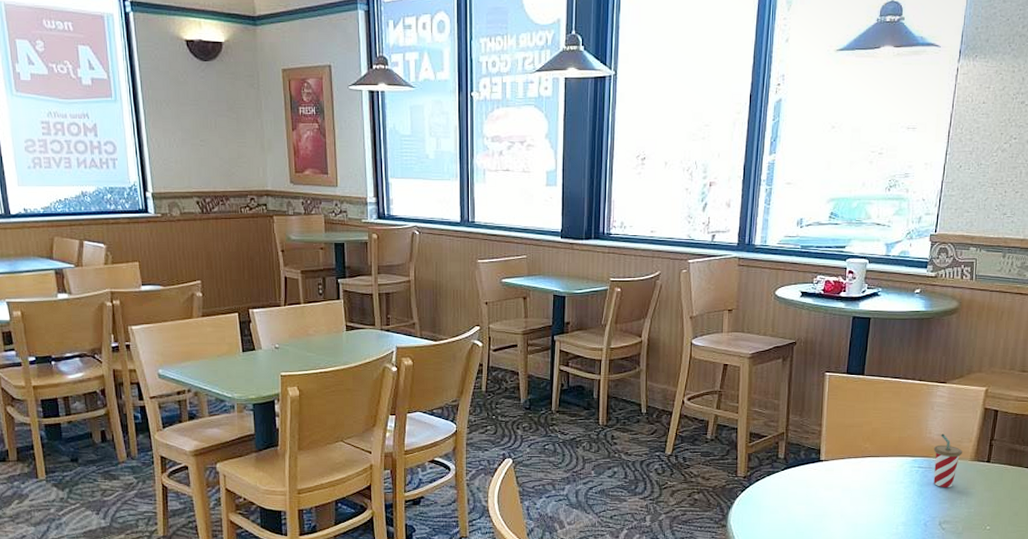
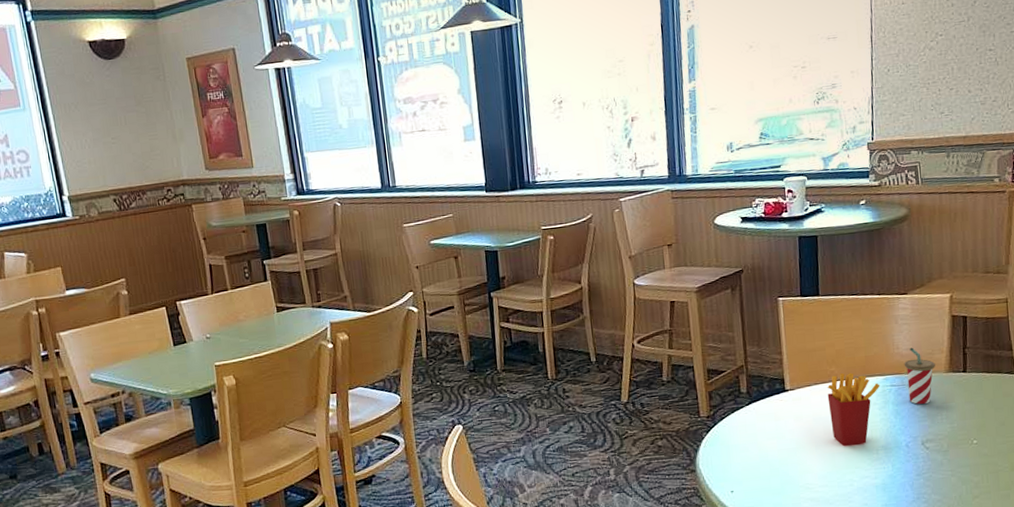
french fries: none [858,451,909,518] -> present [827,372,880,446]

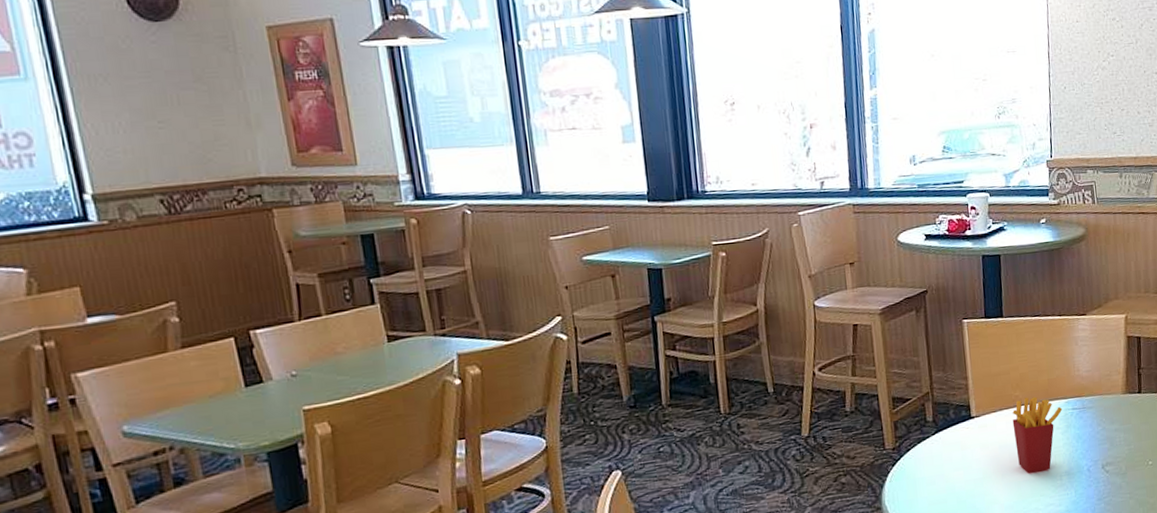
beverage cup: present [904,347,935,405] -> none [1084,369,1113,427]

